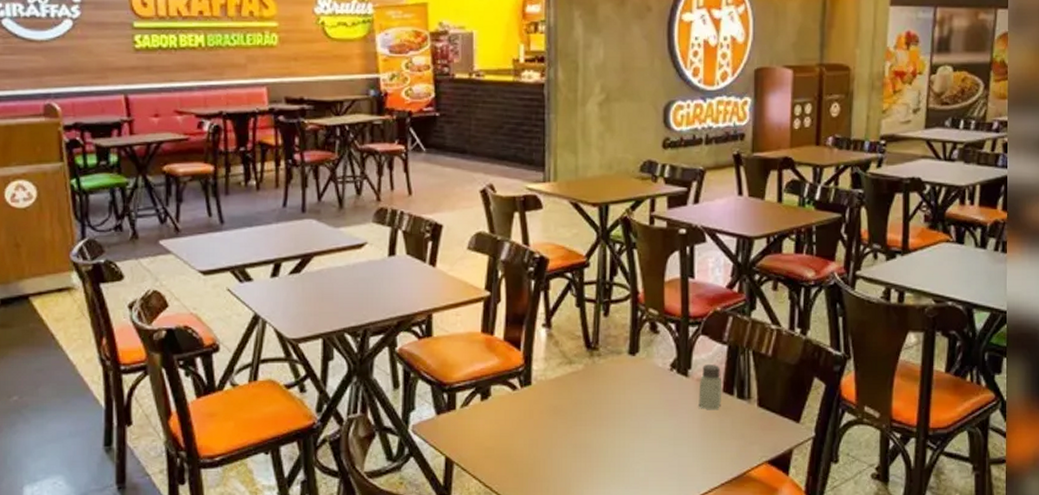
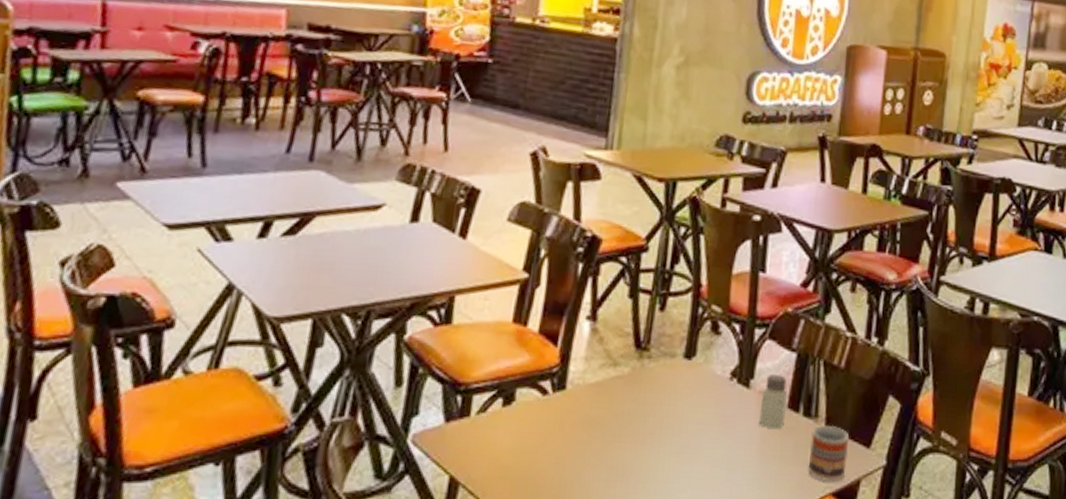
cup: none [745,404,780,451] -> present [808,425,850,481]

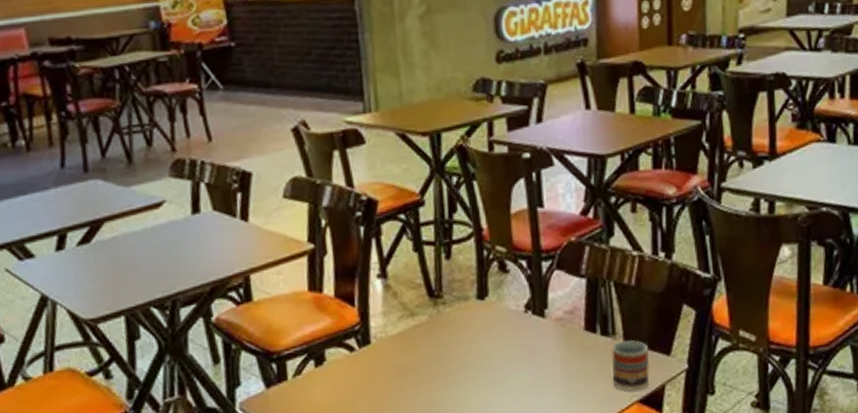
saltshaker: present [759,374,788,430] -> none [558,301,584,352]

